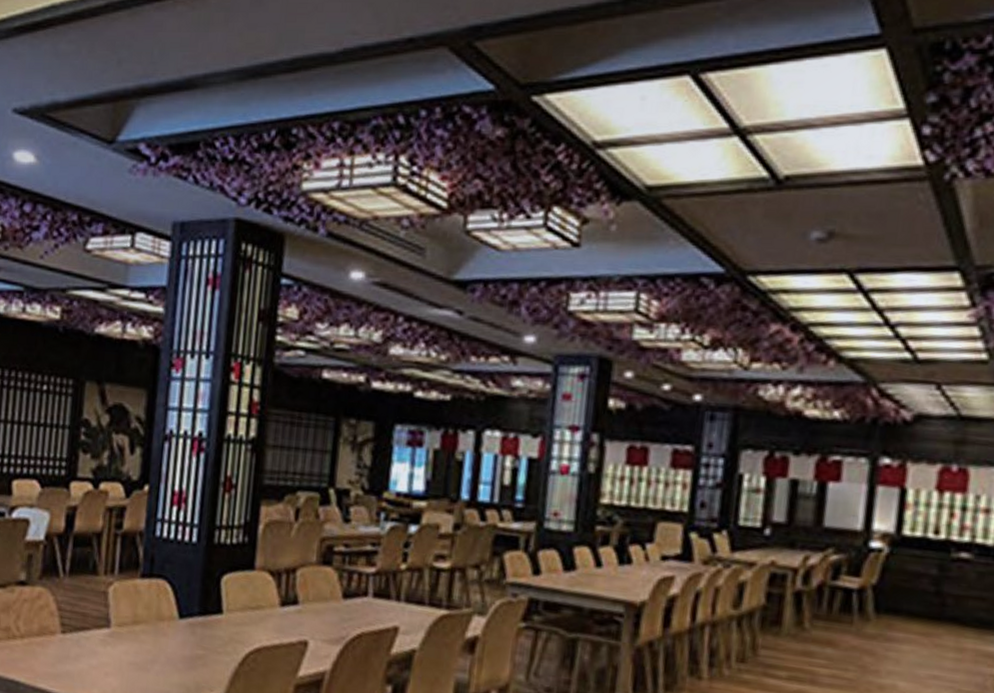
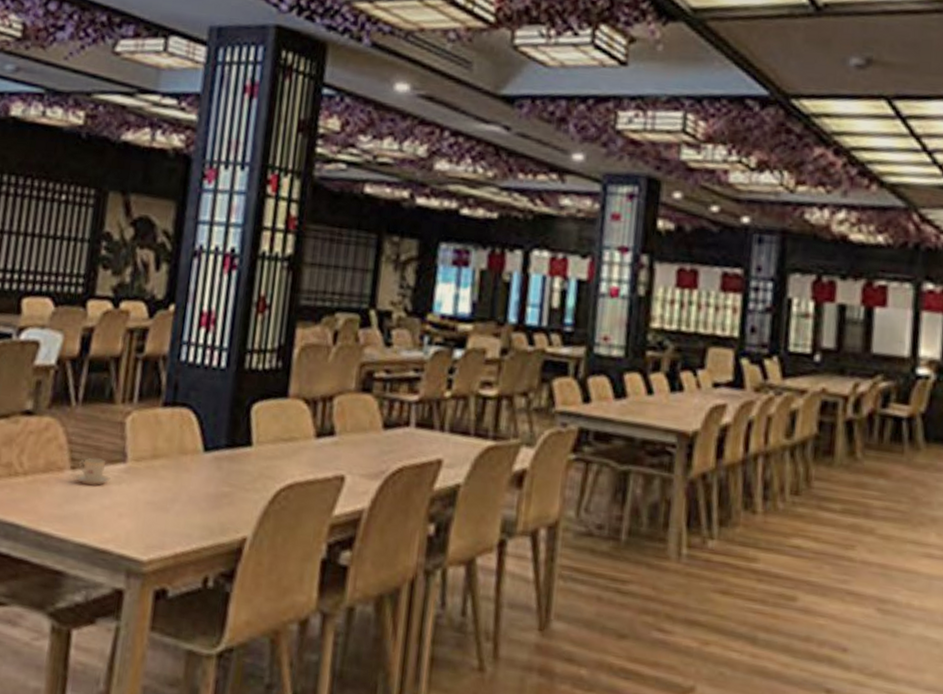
teacup: none [66,623,97,648] -> present [75,458,111,486]

